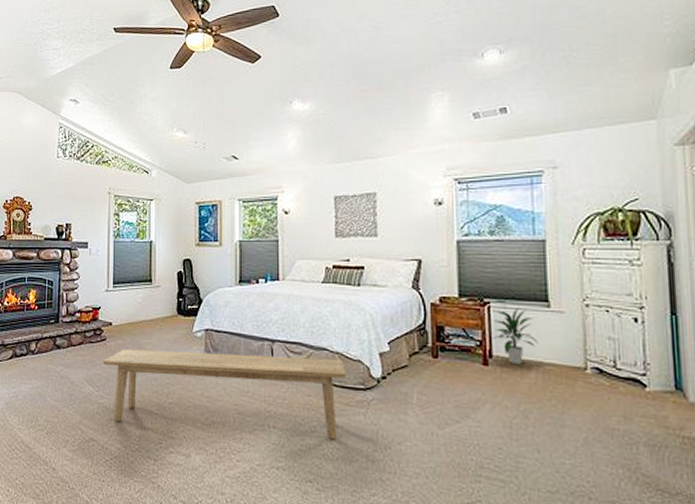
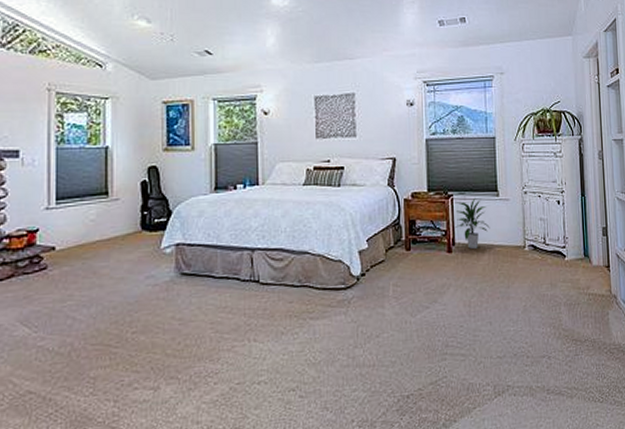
bench: present [103,349,347,440] -> none [43,261,329,366]

